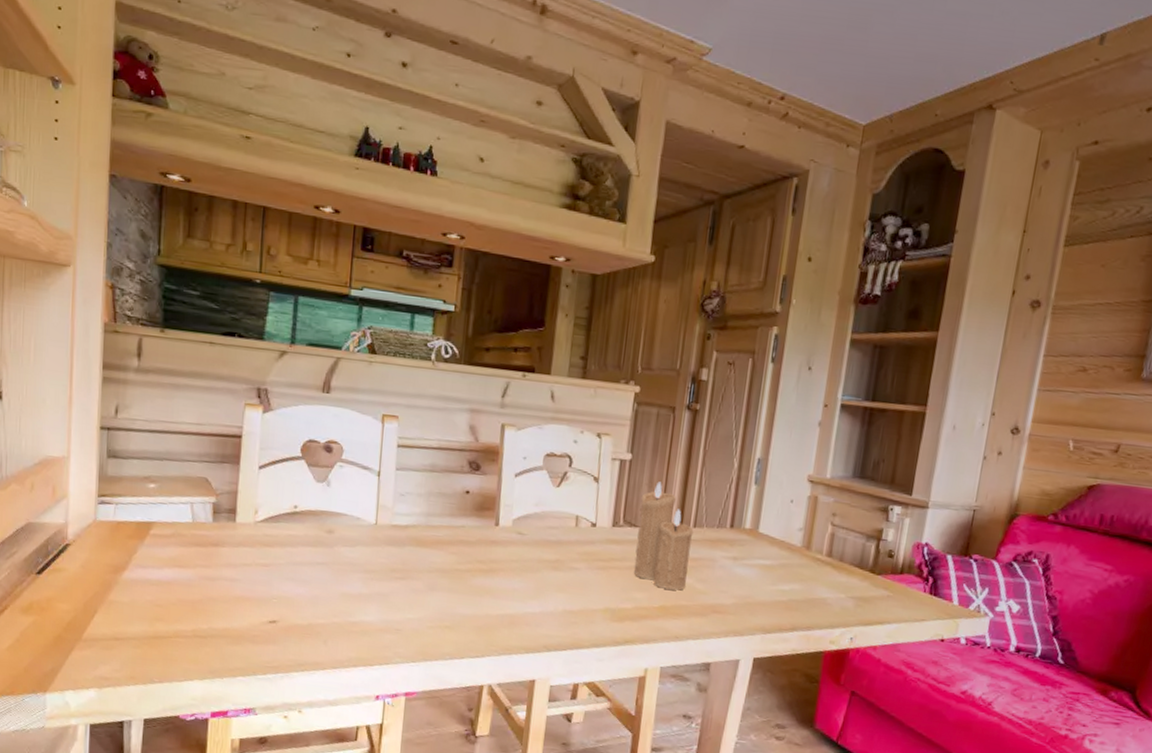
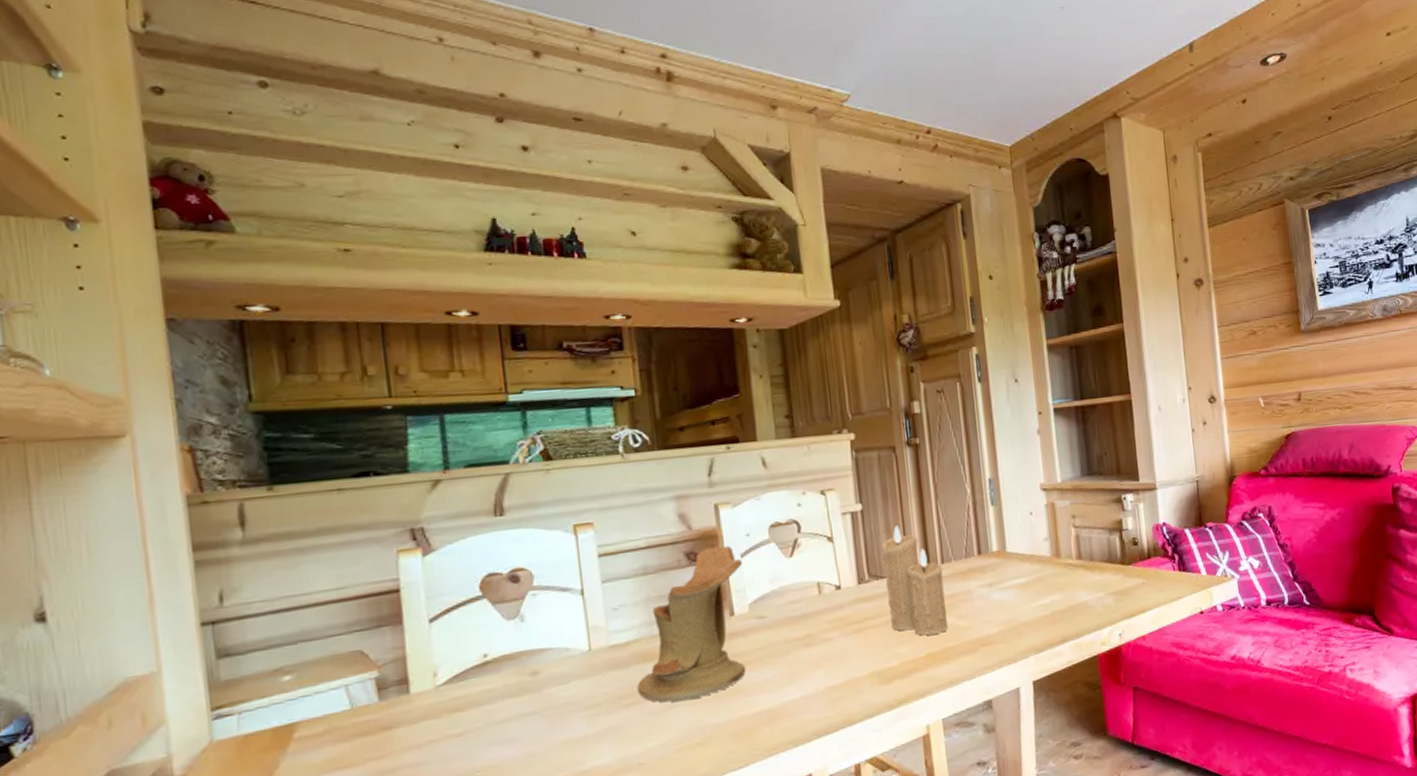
wooden bowl: none [406,461,515,588] -> present [636,545,746,703]

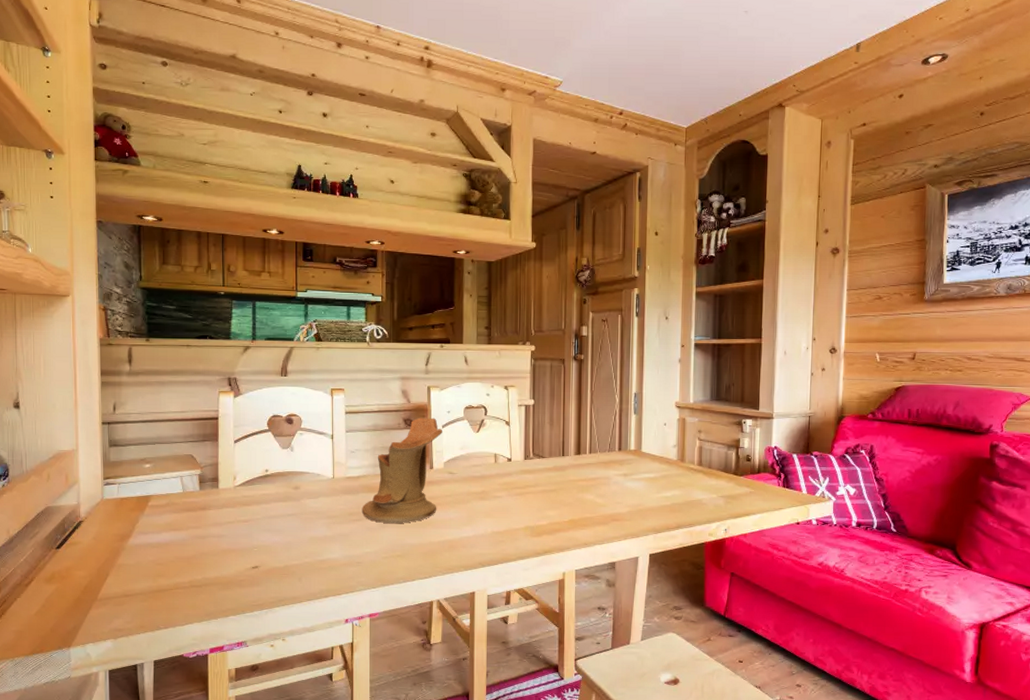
candle: present [881,525,948,636] -> none [545,420,590,506]

